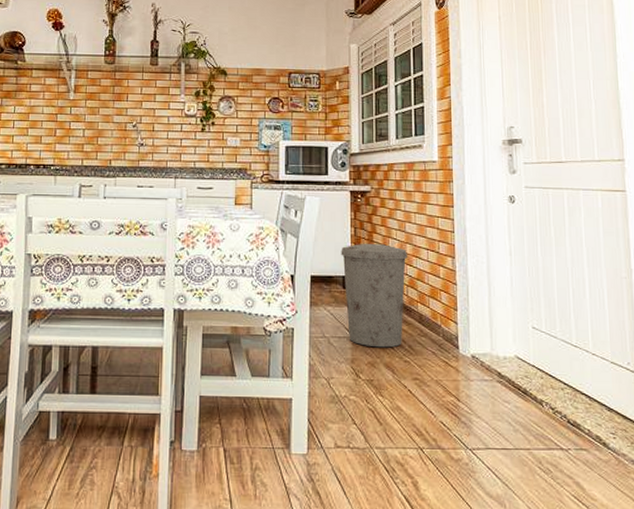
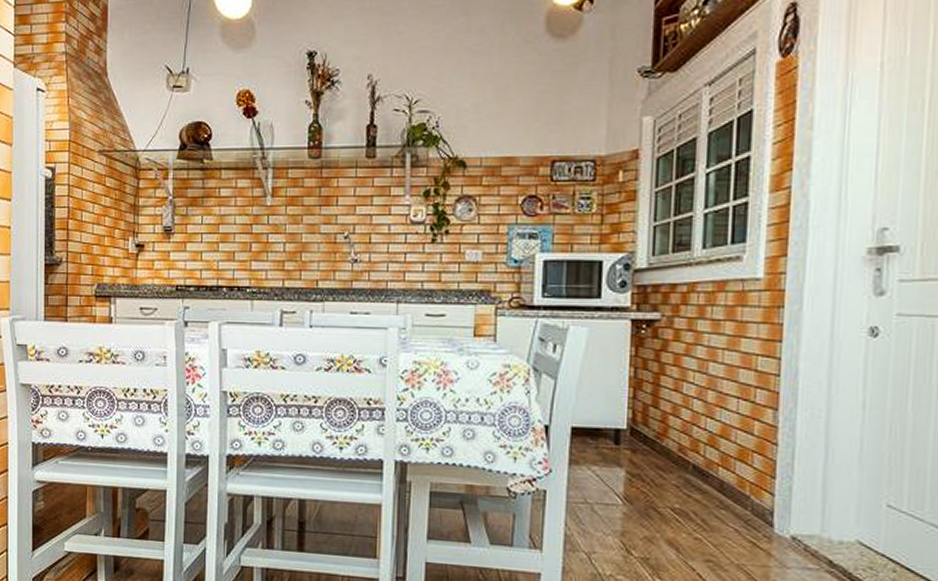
trash can: present [341,244,407,348] -> none [614,388,708,521]

